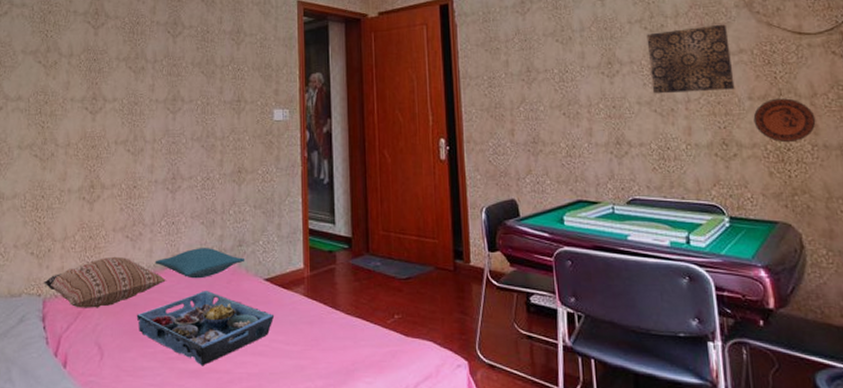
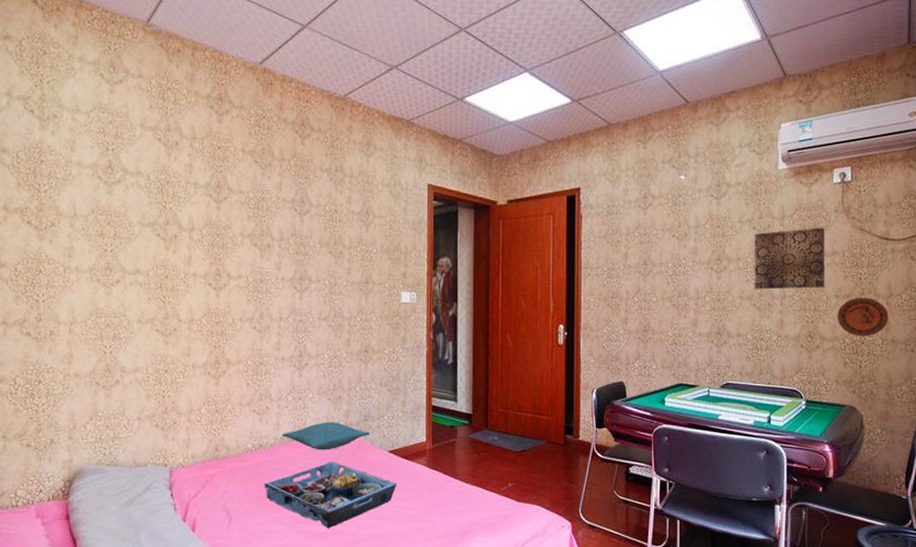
cushion: present [42,256,166,308] -> none [168,429,293,477]

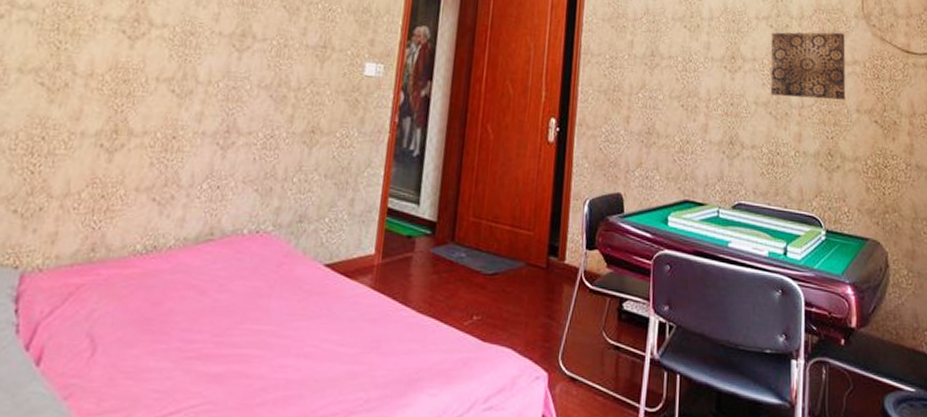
serving tray: present [264,460,398,529] -> none [149,273,331,369]
pillow: present [282,422,371,451] -> none [185,220,305,259]
decorative plate: present [837,297,889,337] -> none [858,114,912,160]

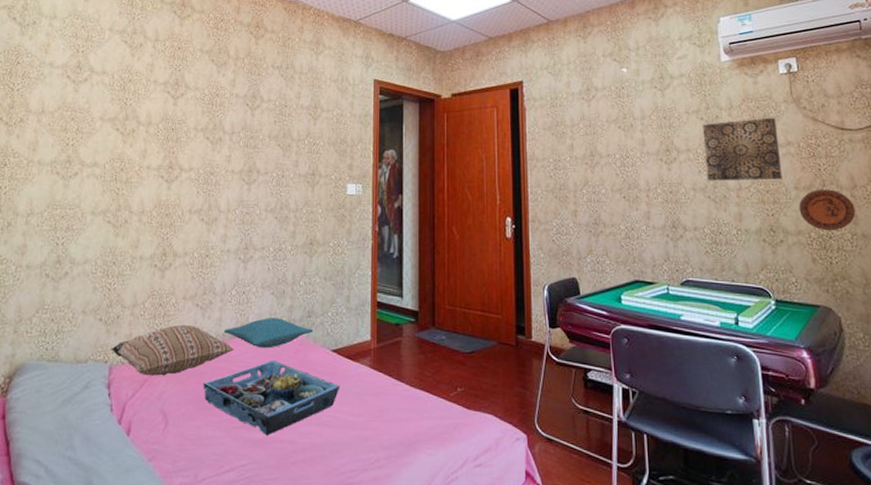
cushion: none [23,223,198,289] -> present [109,324,234,376]
serving tray: none [149,273,331,369] -> present [203,359,341,436]
pillow: none [185,220,305,259] -> present [223,318,314,349]
decorative plate: none [858,114,912,160] -> present [798,189,856,231]

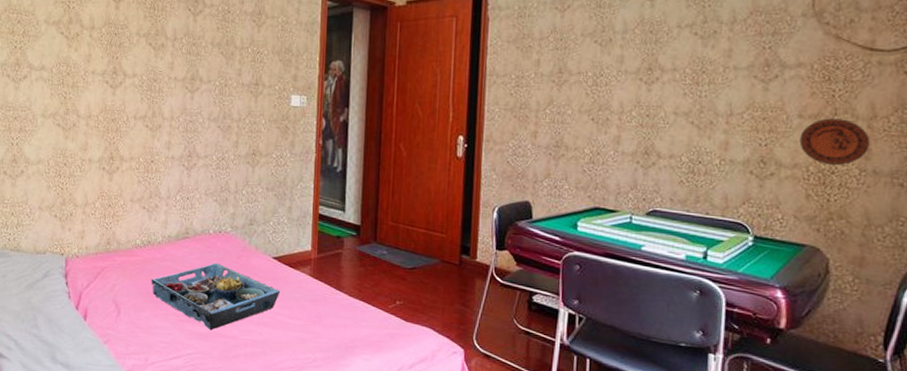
cushion: present [109,324,234,376] -> none [65,224,179,271]
pillow: present [223,318,314,349] -> none [169,223,256,252]
wall art: present [702,117,783,181] -> none [692,34,788,106]

